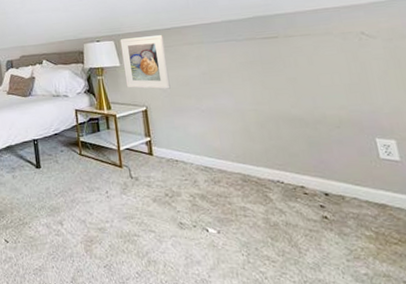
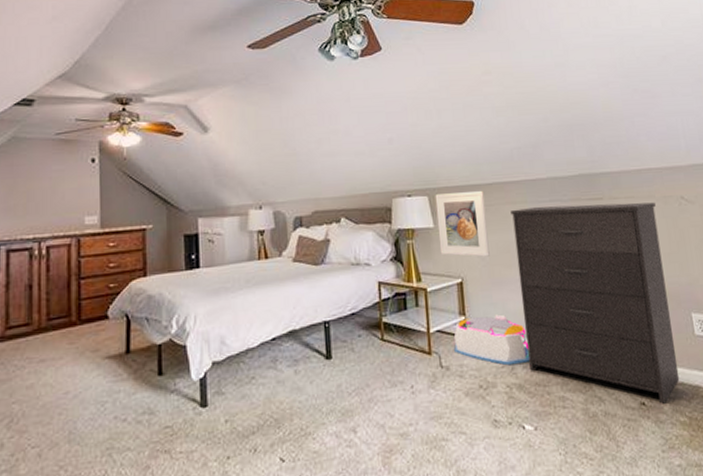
storage bin: none [141,136,212,179] -> present [454,314,531,366]
dresser: none [188,38,365,219] -> present [510,202,680,404]

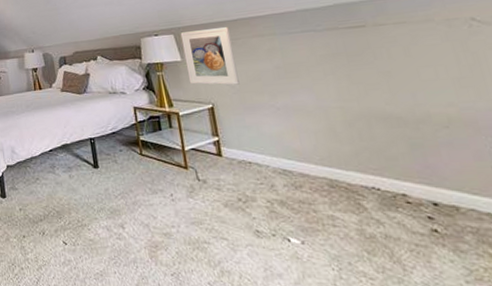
storage bin: present [454,314,531,366] -> none [209,136,292,183]
dresser: present [510,202,680,404] -> none [258,26,485,233]

